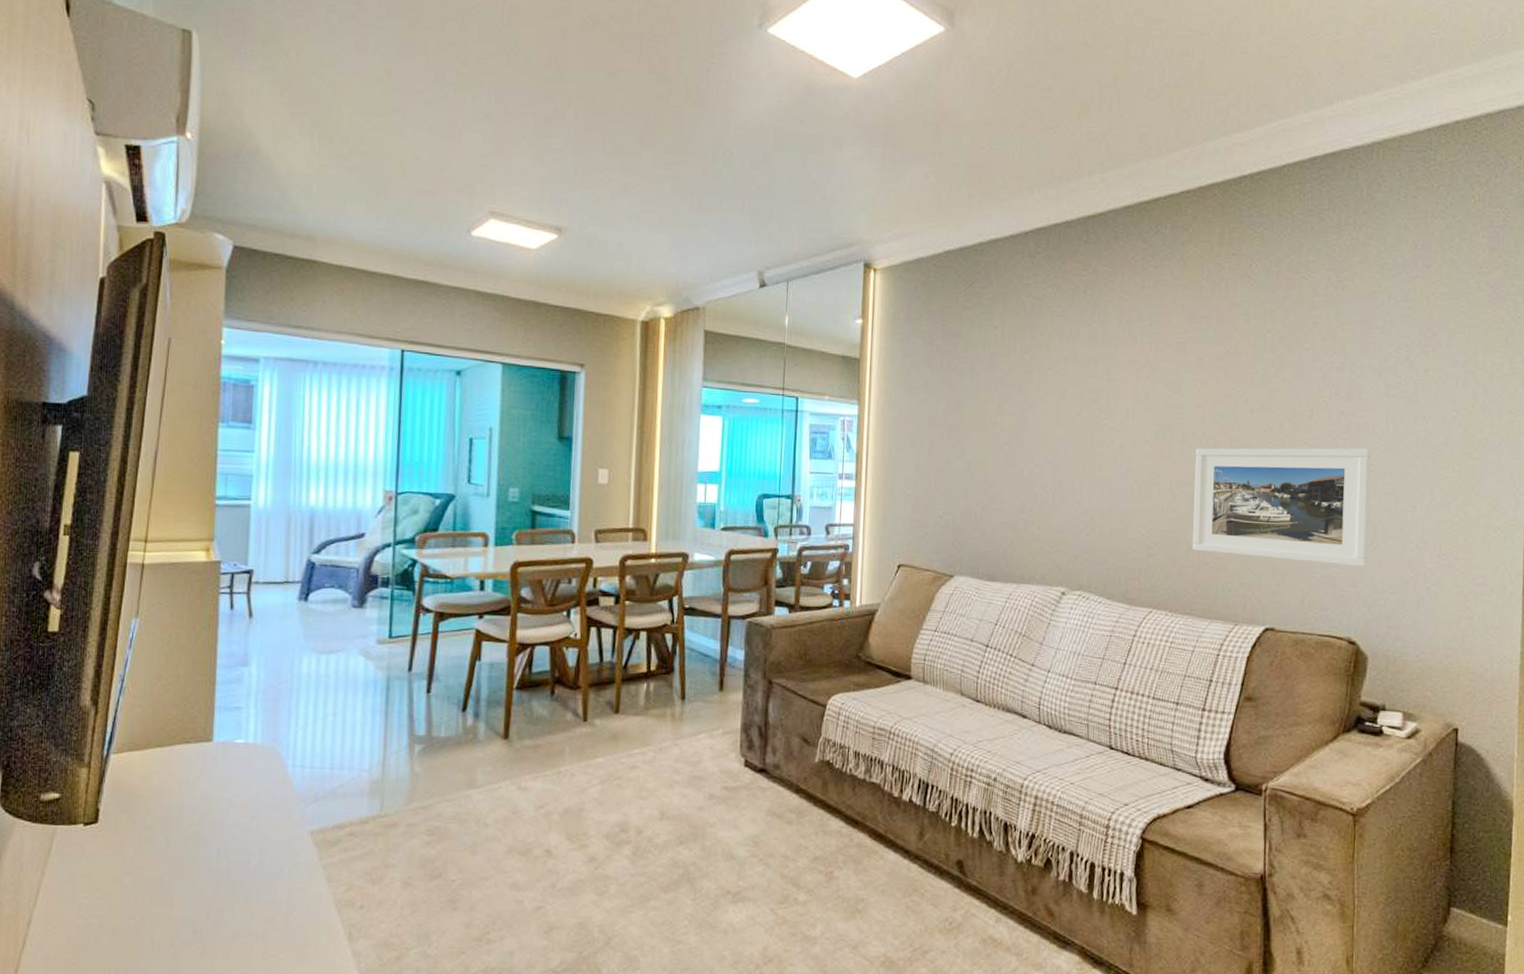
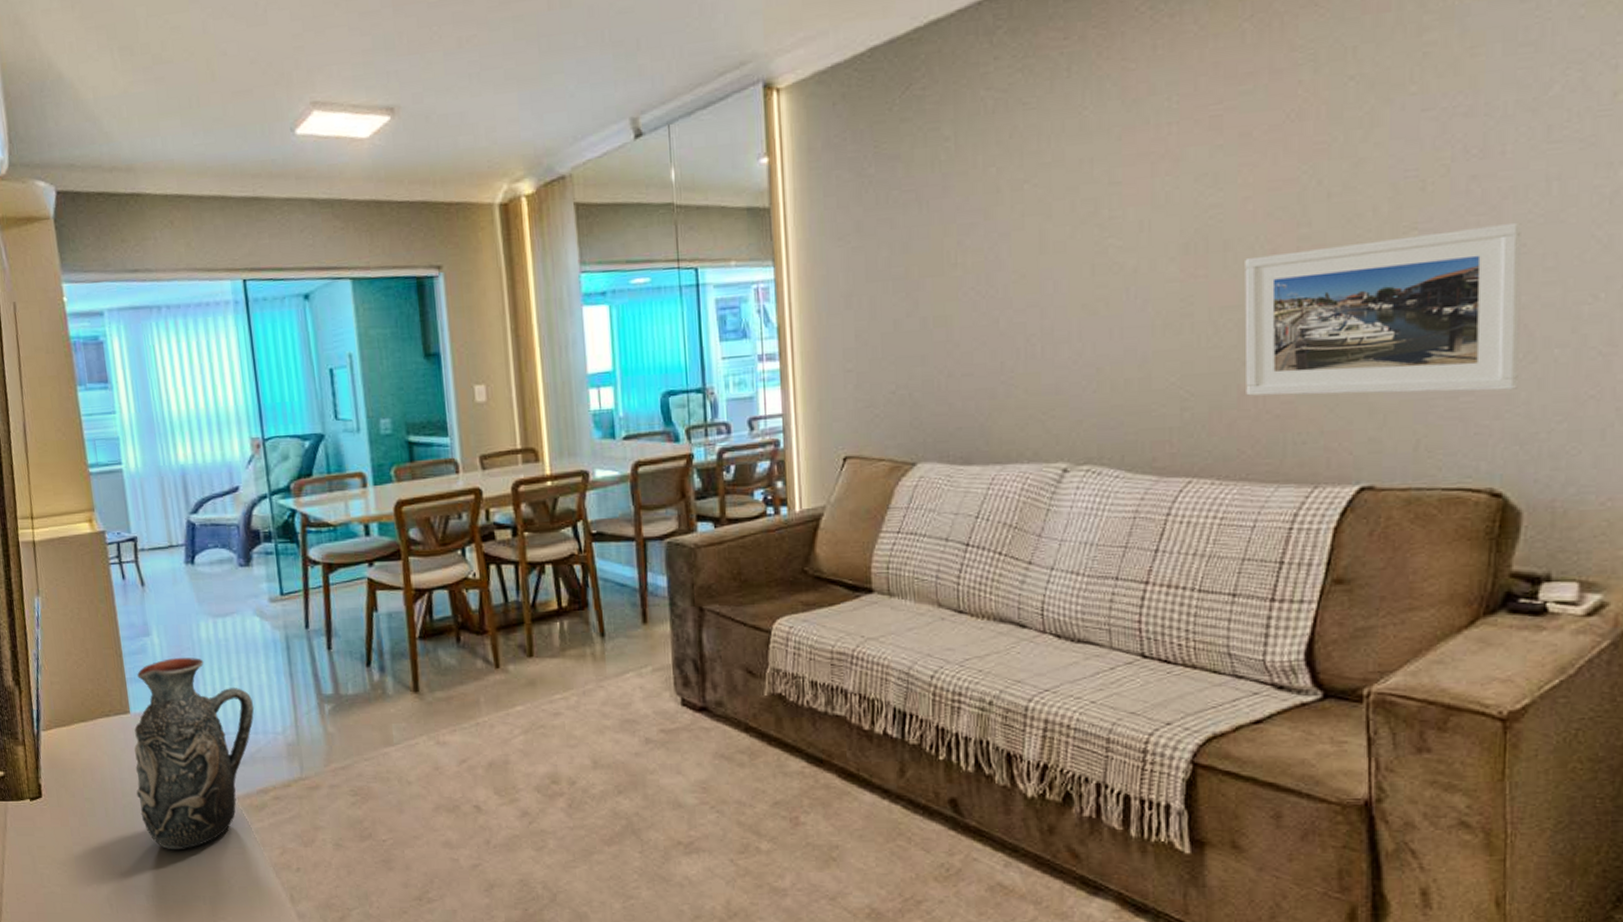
decorative vase: none [204,690,344,883] -> present [134,658,255,850]

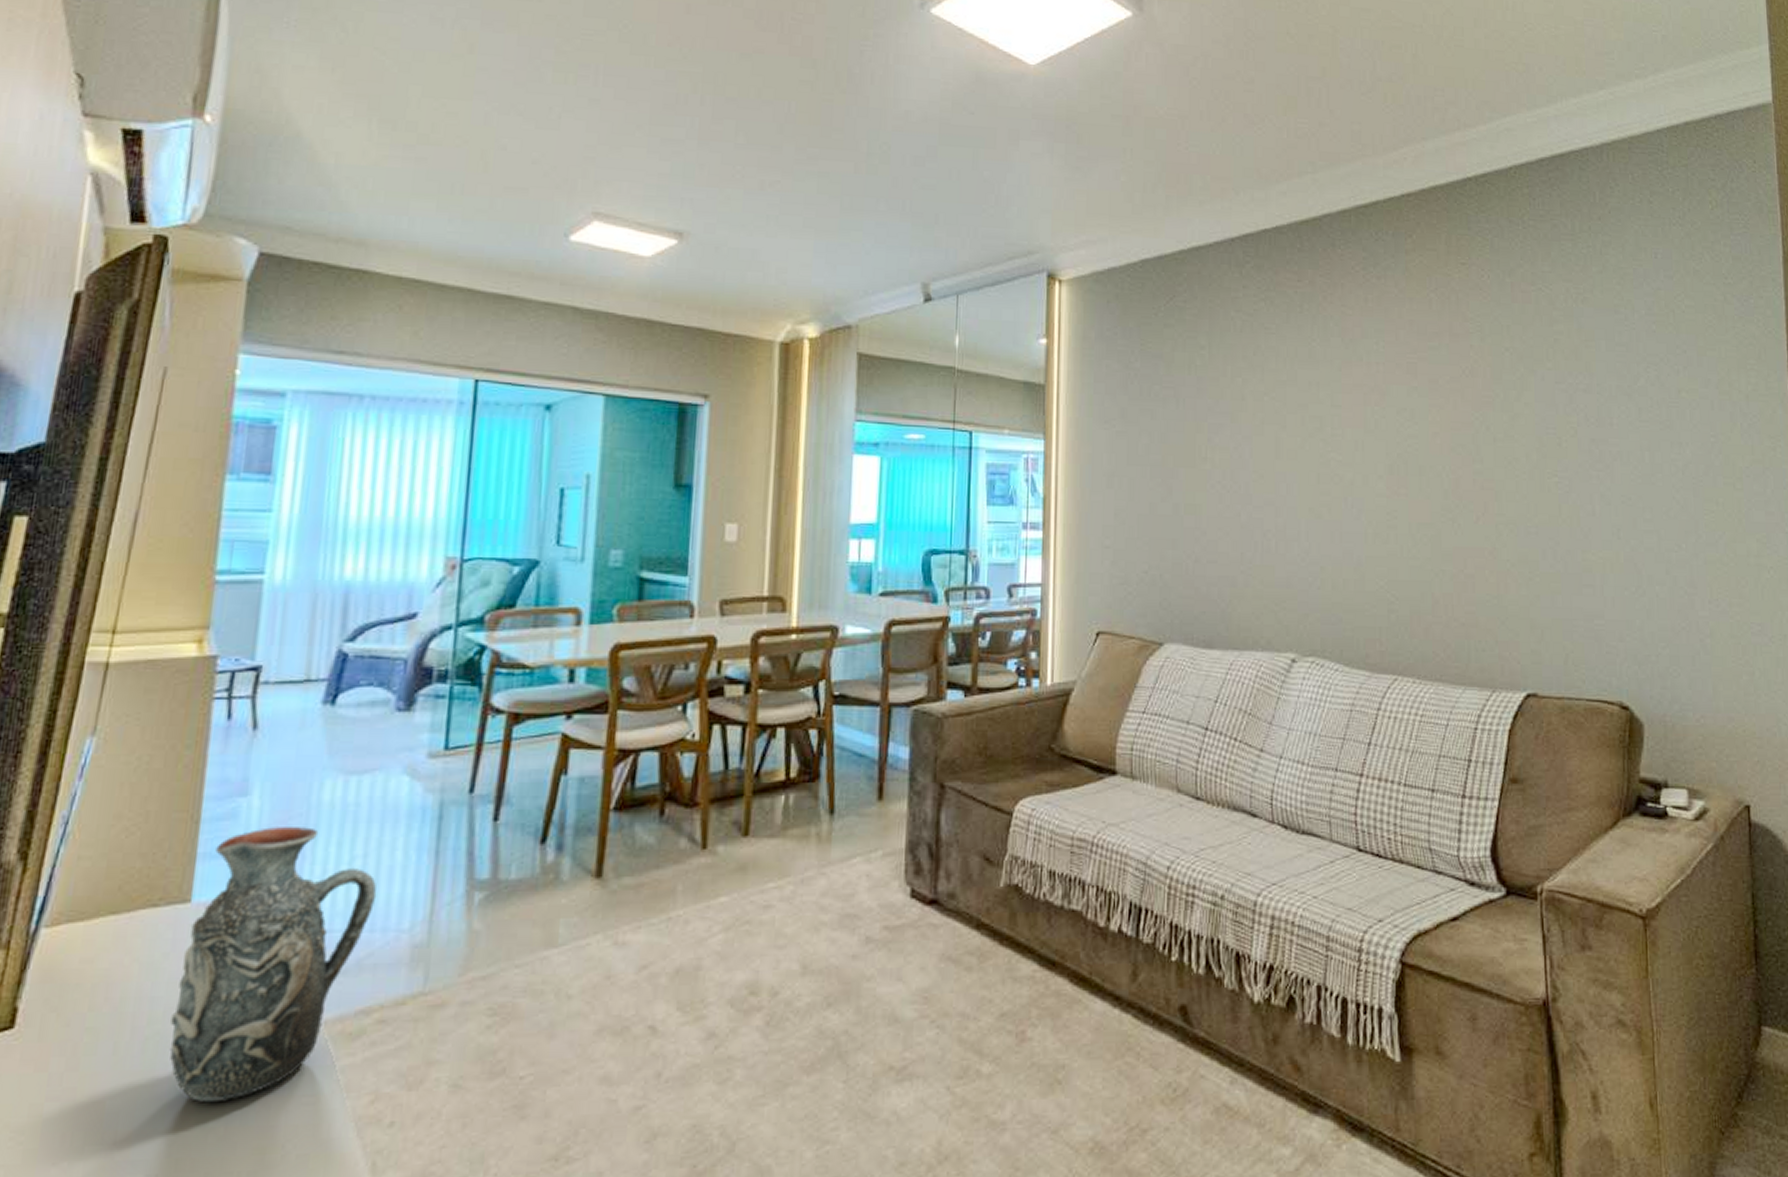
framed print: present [1244,222,1522,396] -> none [1435,480,1633,618]

